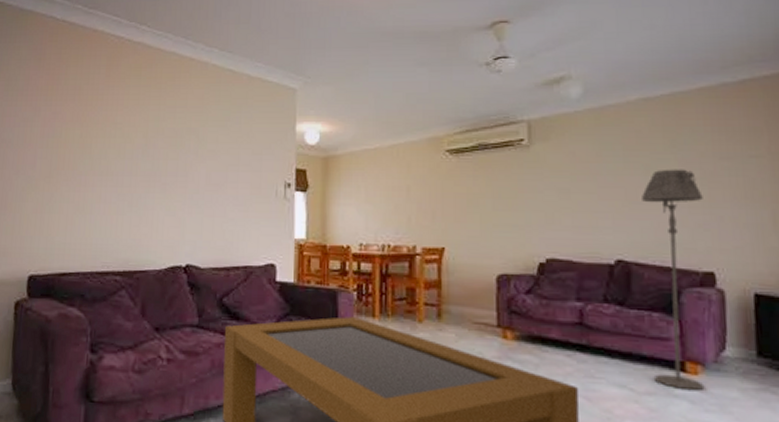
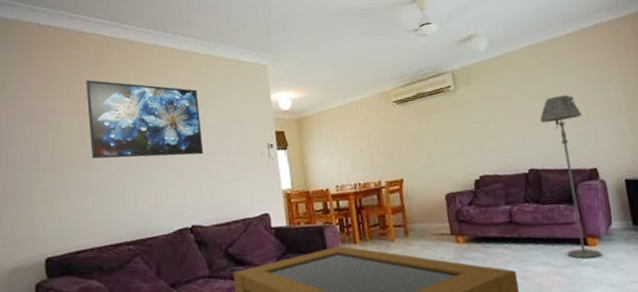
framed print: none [89,85,213,185] -> present [86,80,204,159]

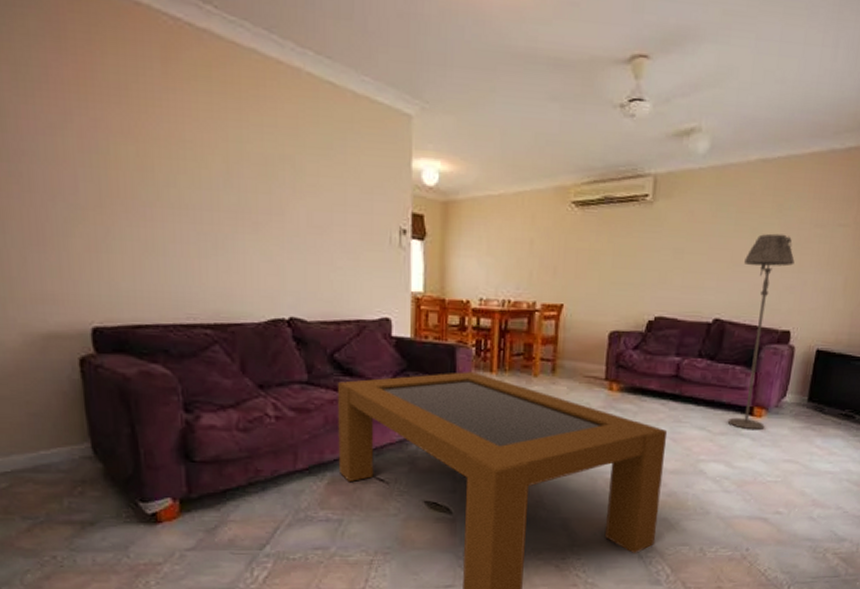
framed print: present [86,80,204,159] -> none [147,85,313,227]

